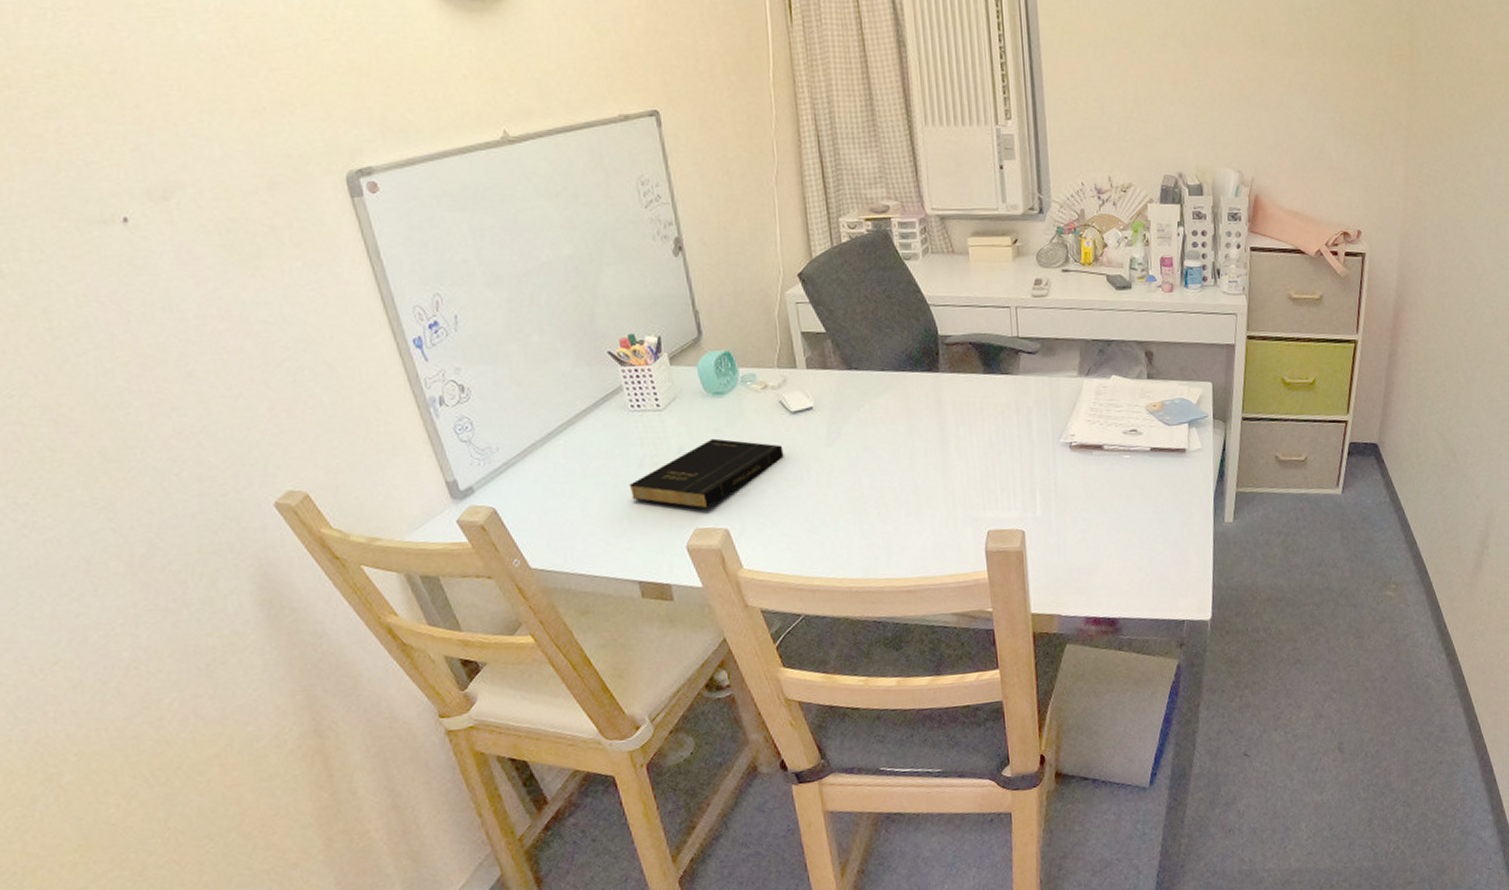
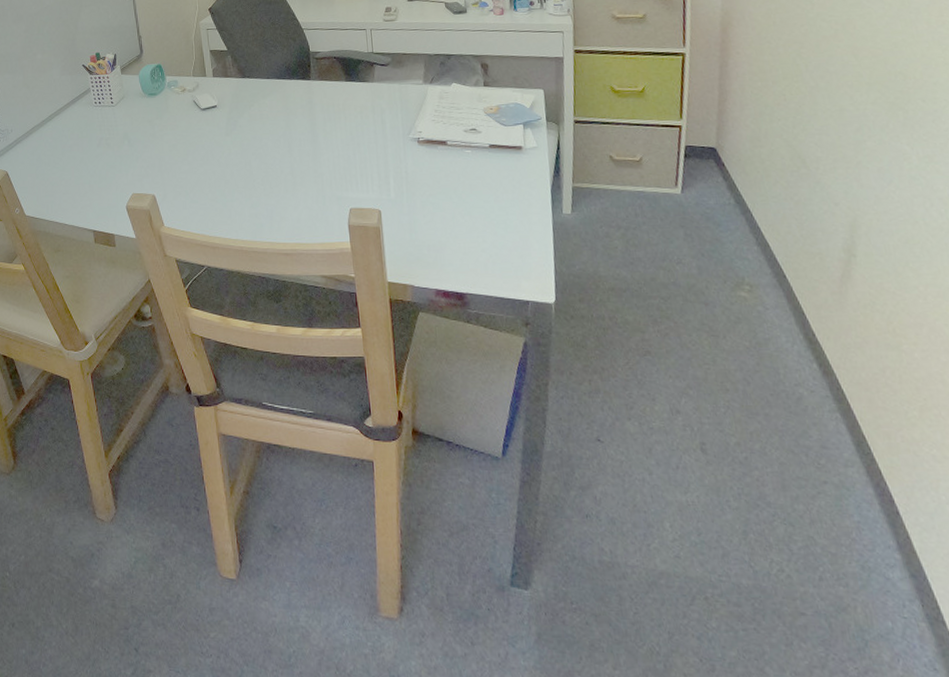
book: present [629,438,784,509] -> none [90,127,195,179]

